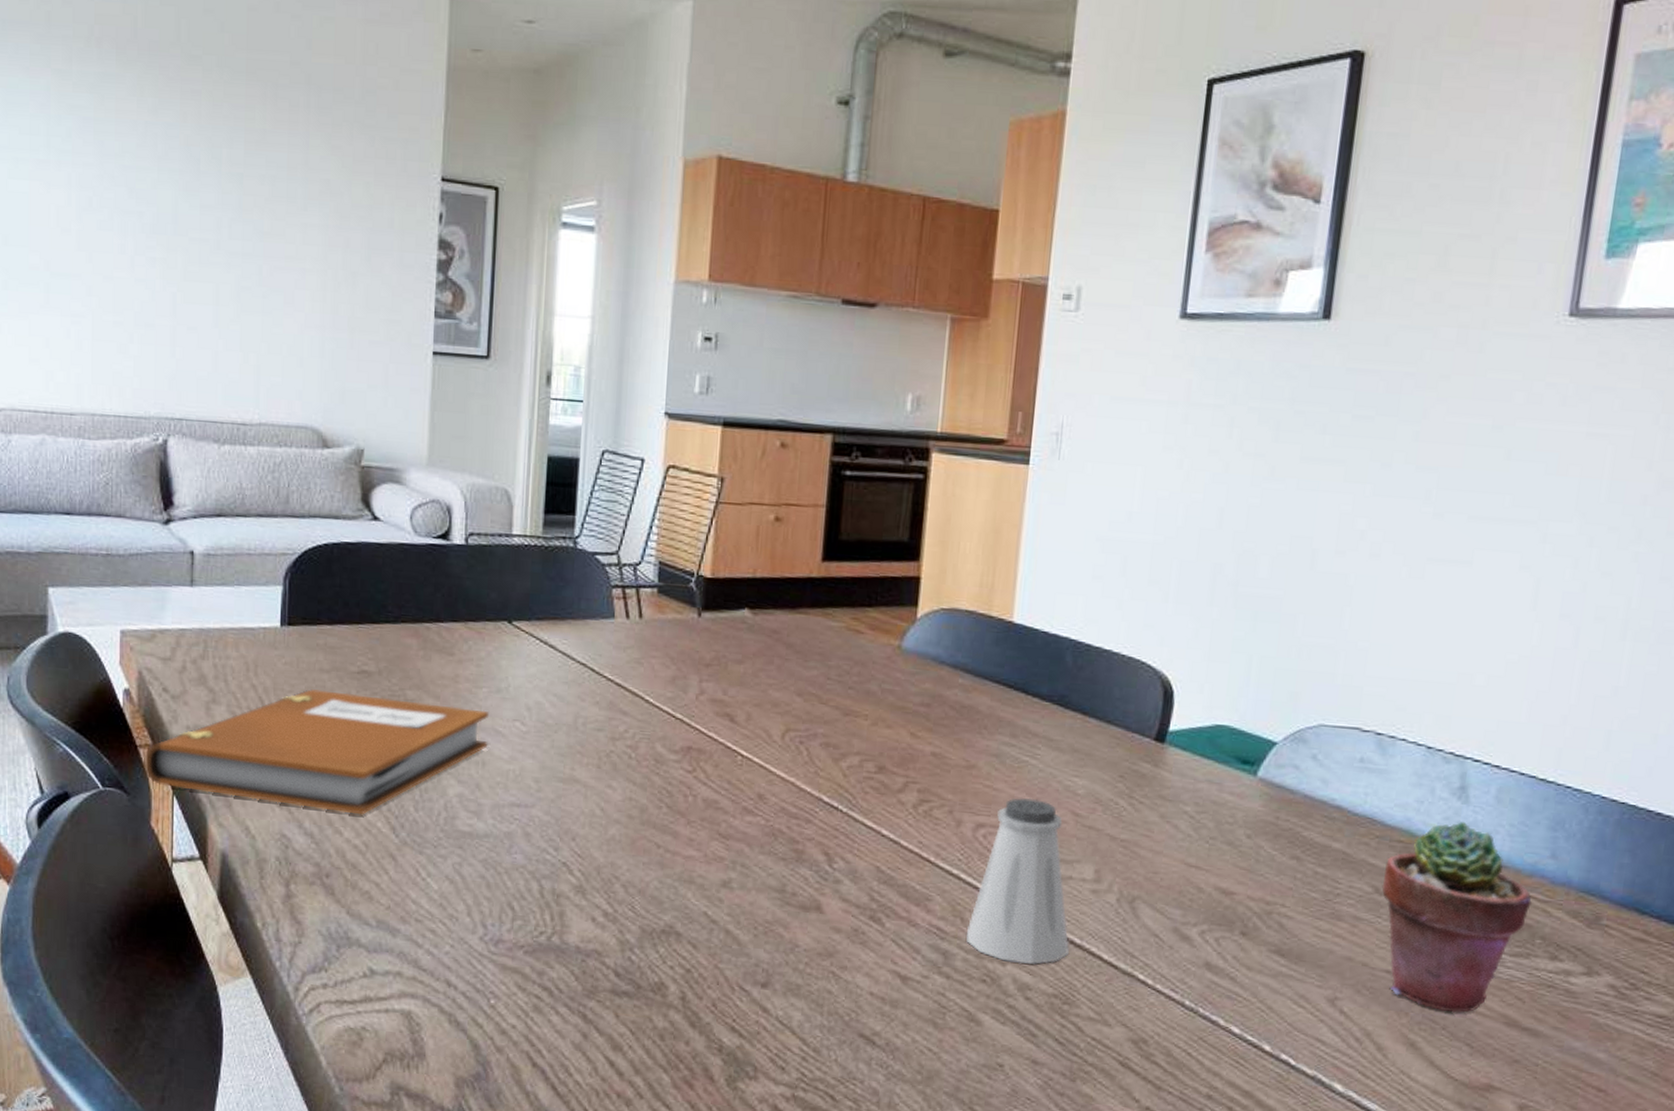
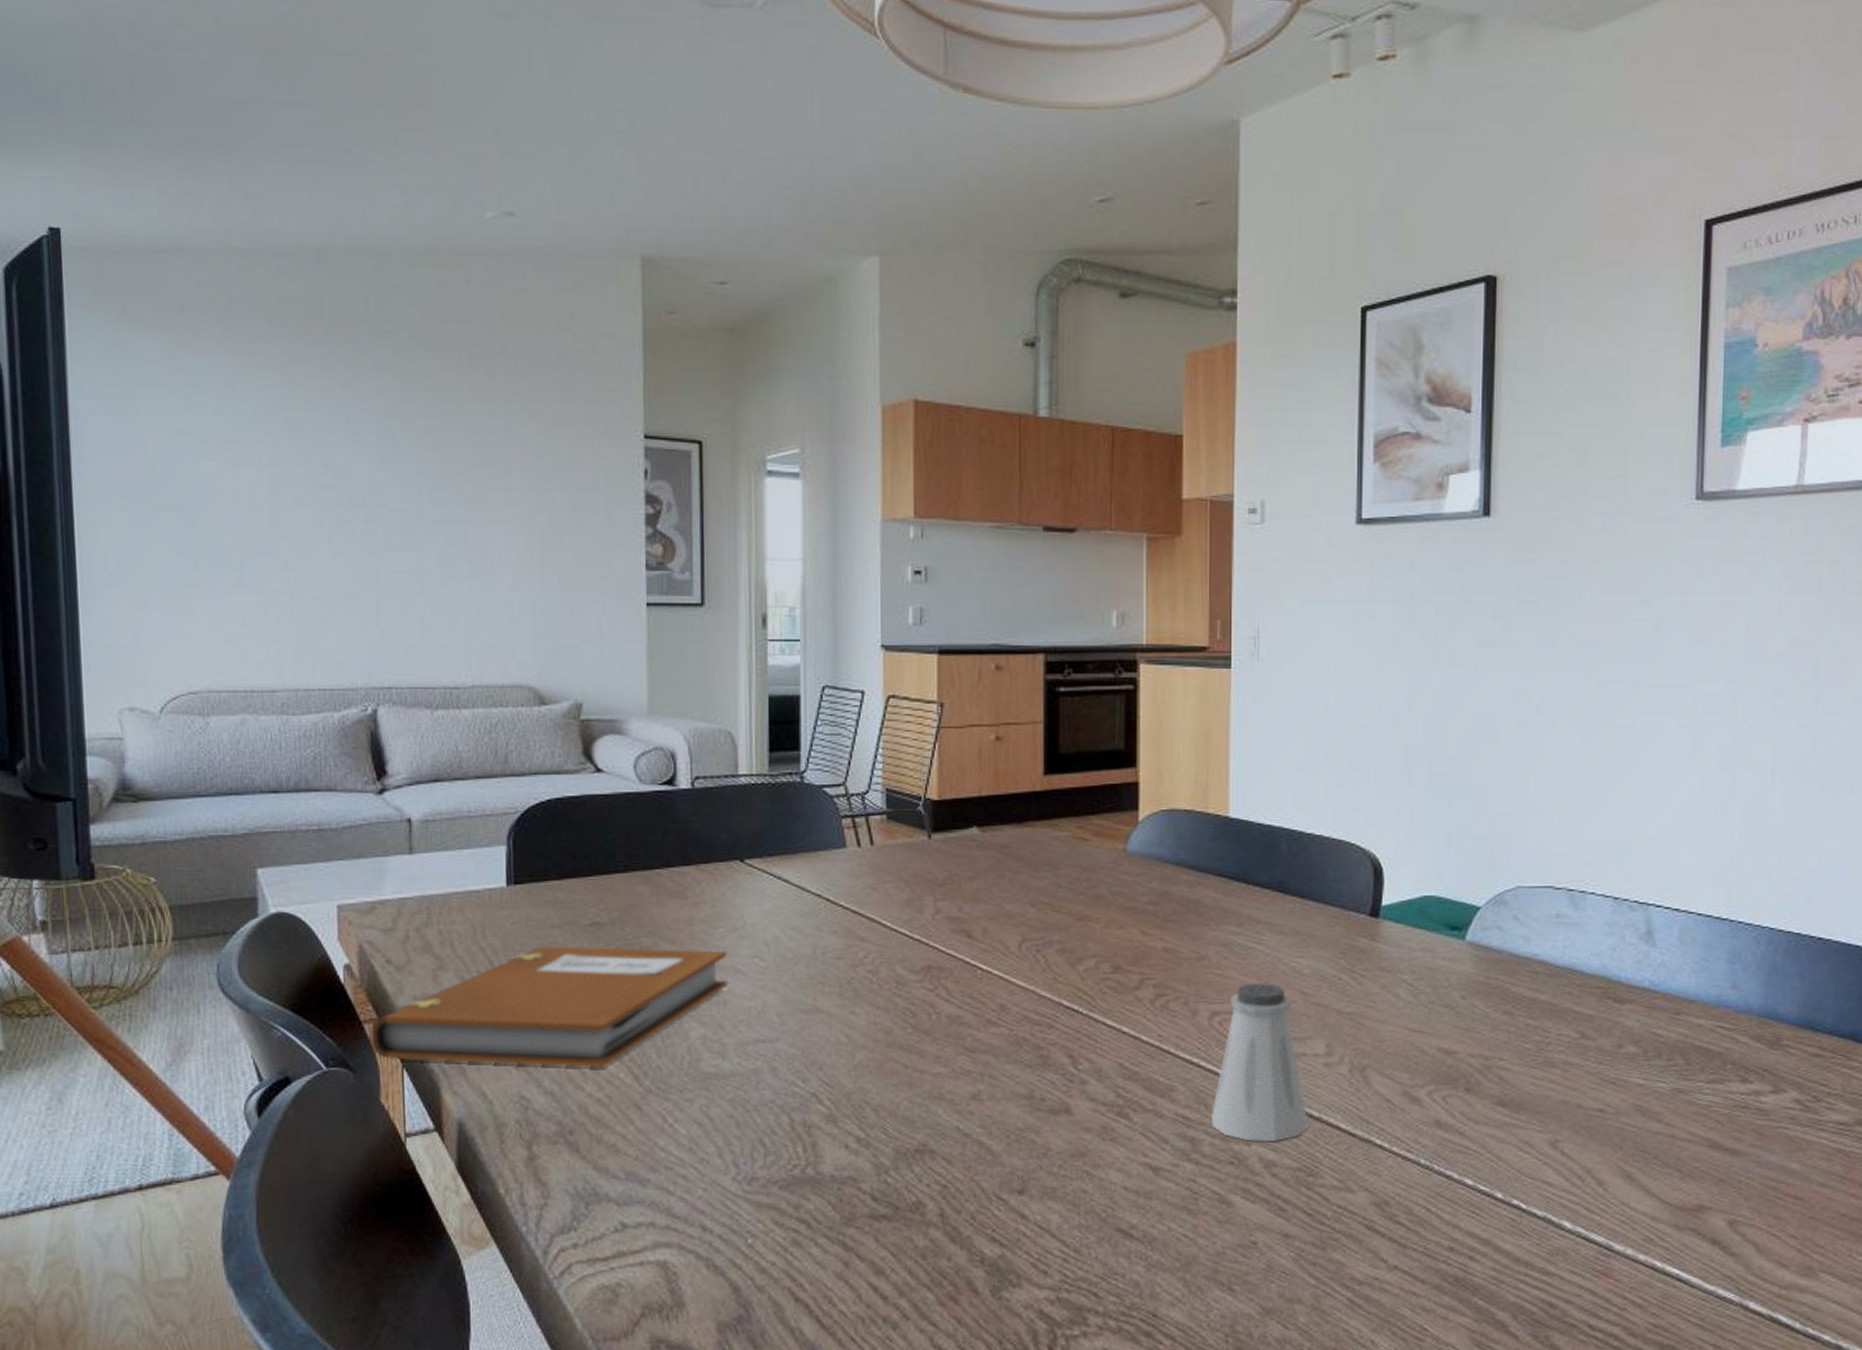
potted succulent: present [1381,821,1532,1013] -> none [1587,963,1720,1142]

